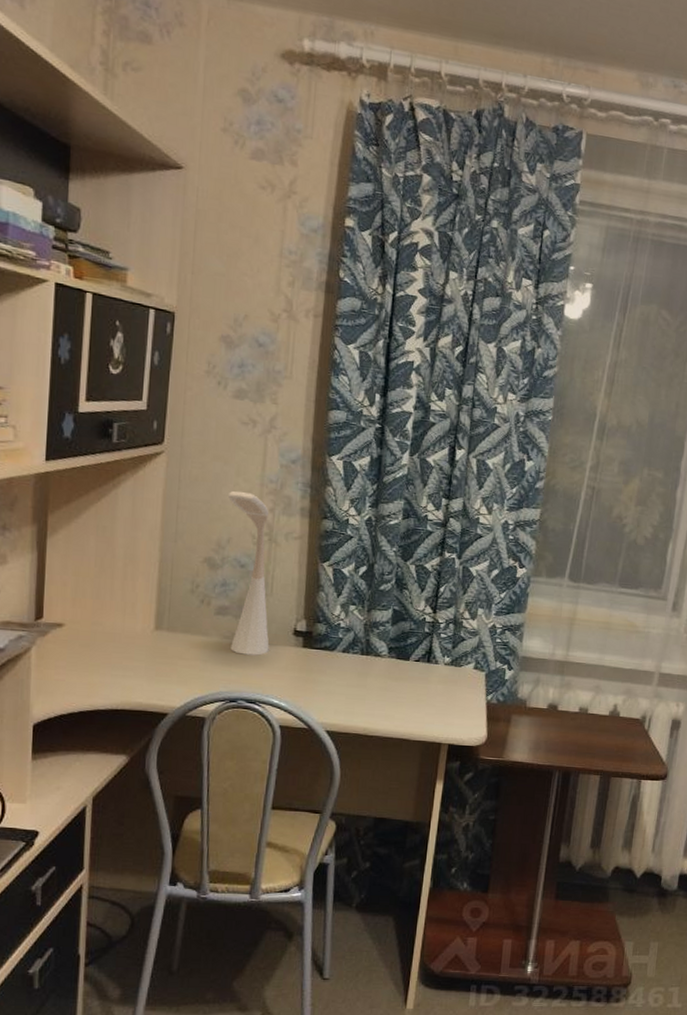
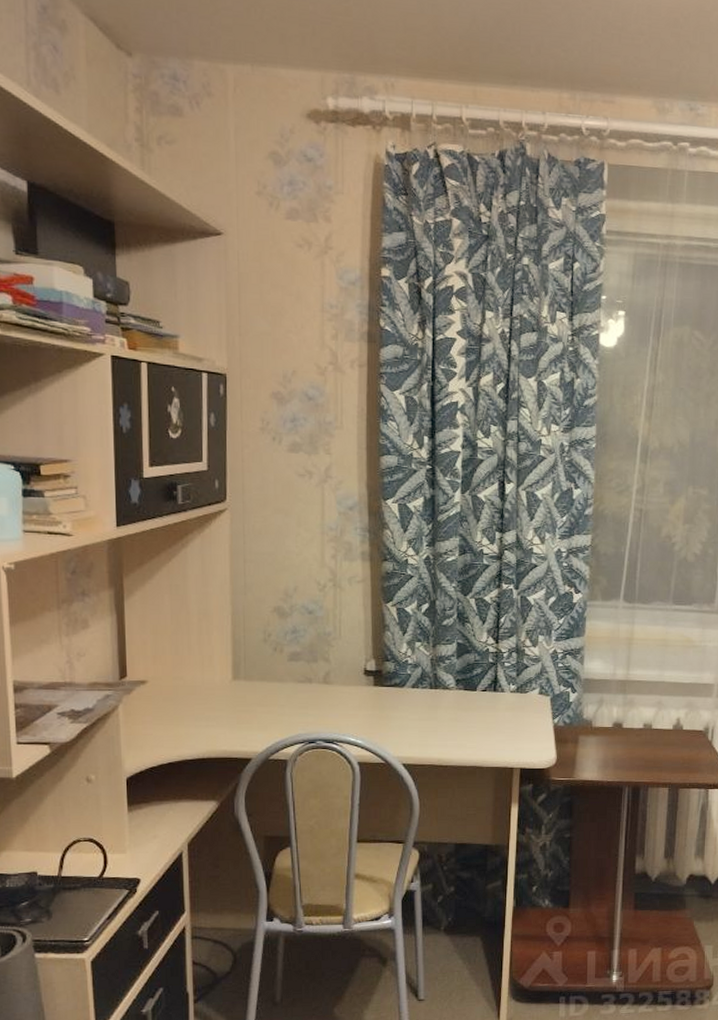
desk lamp: present [228,491,269,656] -> none [292,540,342,697]

